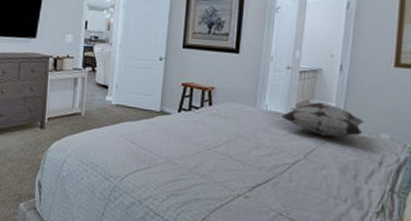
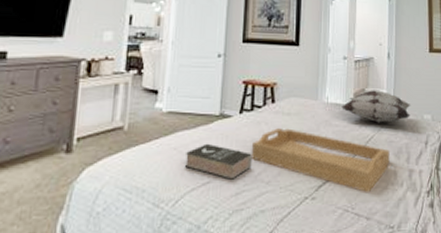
book: none [130,134,189,168] -> present [185,143,252,180]
serving tray: none [187,129,334,201] -> present [250,128,390,192]

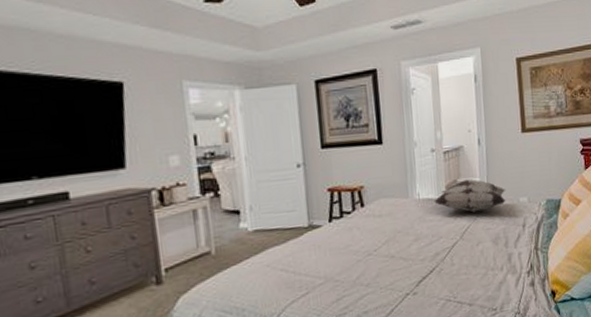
book: present [185,143,252,180] -> none [280,255,349,288]
serving tray: present [250,128,390,192] -> none [345,230,488,281]

